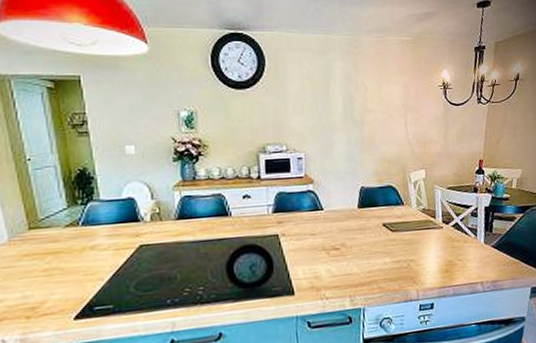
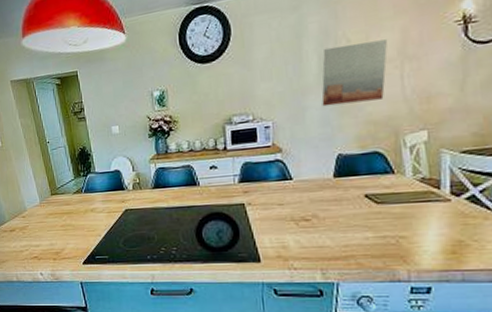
wall art: none [346,91,396,143] -> present [321,39,389,107]

